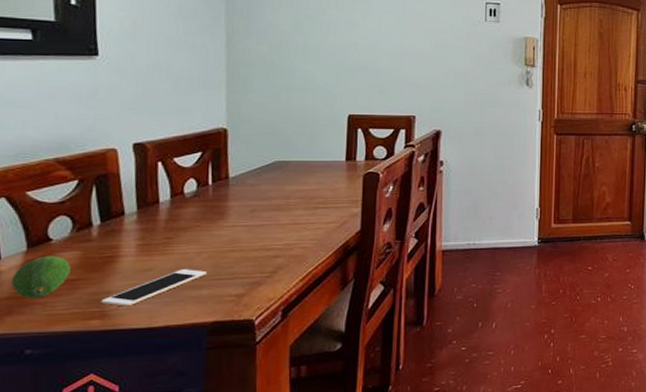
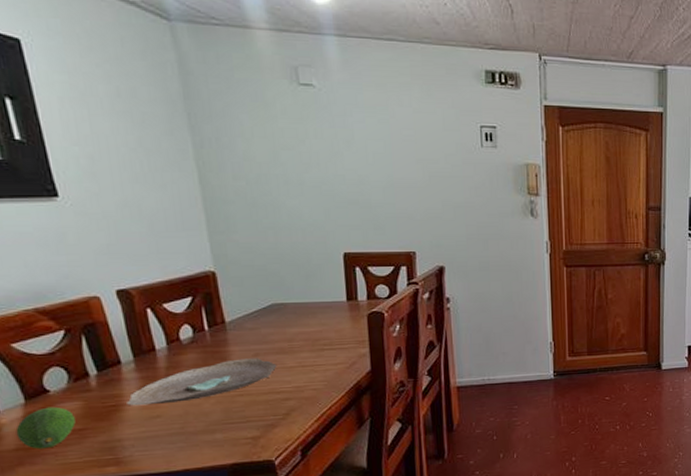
cell phone: present [101,269,207,307] -> none [113,414,218,454]
decorative bowl: none [122,214,272,258] -> present [126,358,277,406]

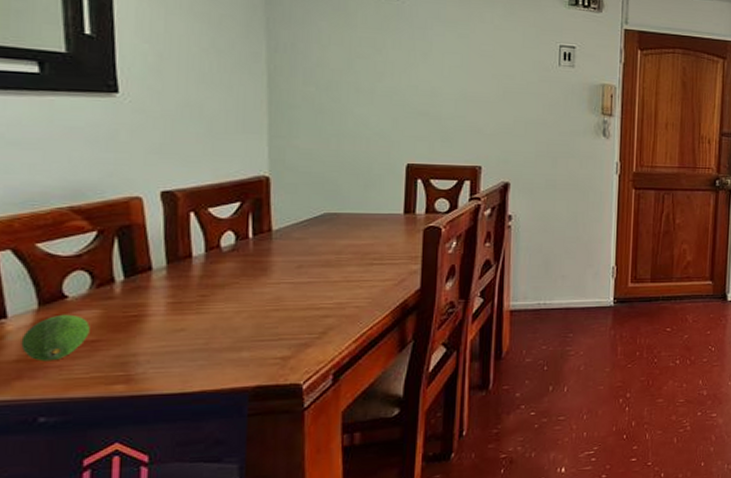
decorative bowl: present [126,358,277,406] -> none [150,270,321,317]

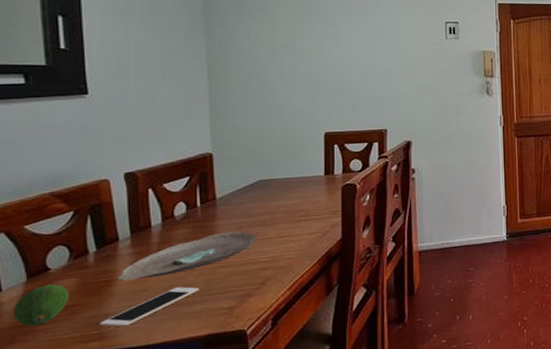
cell phone: none [126,329,248,371] -> present [99,287,199,328]
decorative bowl: none [150,270,321,317] -> present [118,230,258,281]

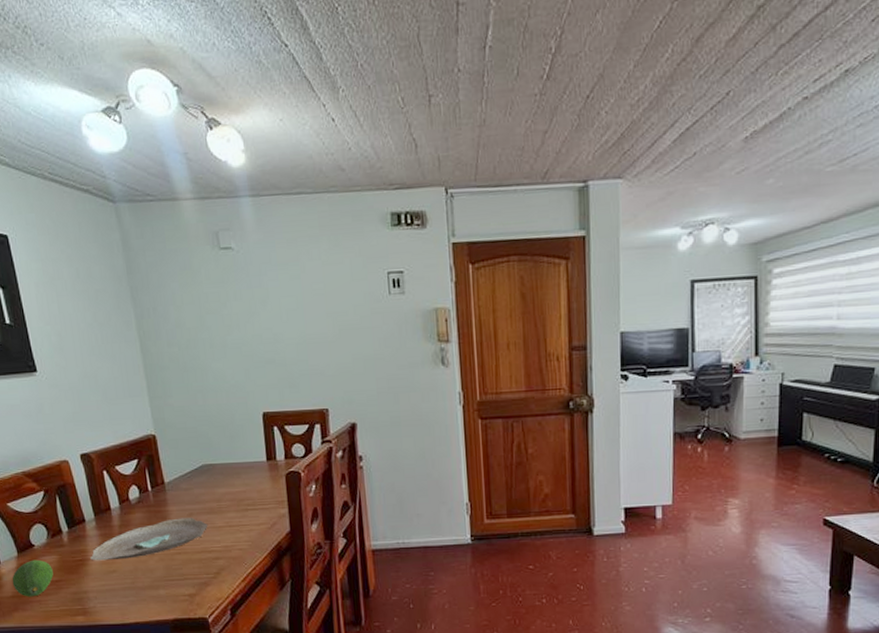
cell phone: present [99,287,199,328] -> none [81,571,161,605]

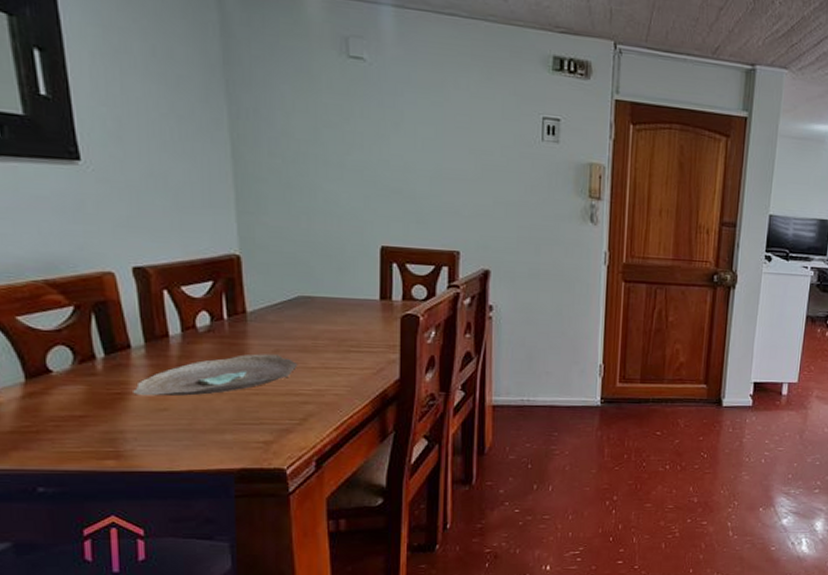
fruit: present [12,559,54,597] -> none [13,388,77,434]

